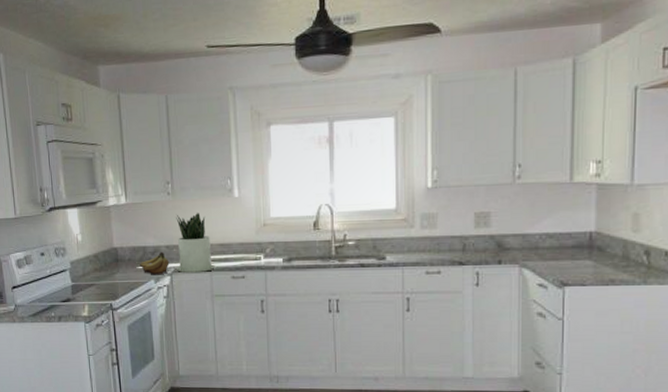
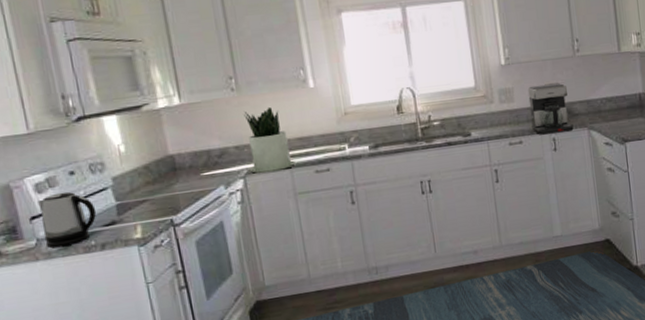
kettle: none [18,269,57,314] -> present [38,191,97,248]
fruit: present [138,251,170,275] -> none [203,153,241,181]
coffee maker: none [453,212,502,268] -> present [527,83,574,136]

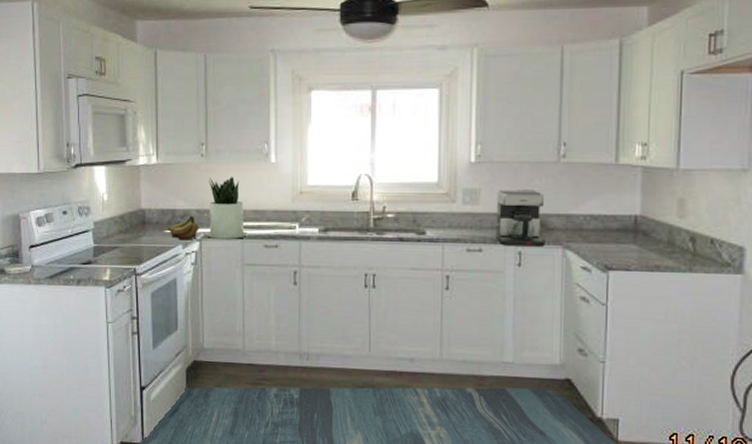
kettle: present [38,191,97,248] -> none [37,228,78,276]
fruit: none [203,153,241,181] -> present [166,215,199,240]

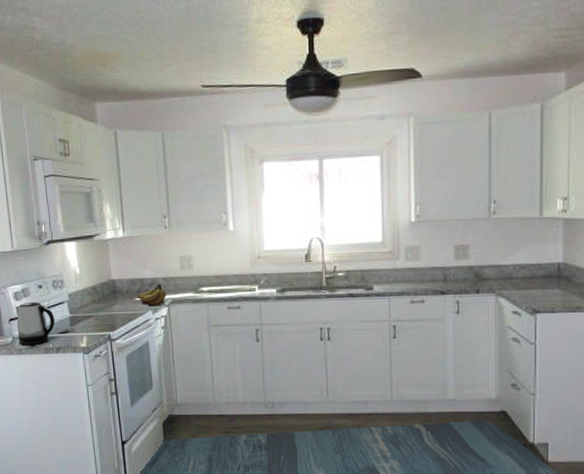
kettle: none [37,228,78,276] -> present [15,301,55,346]
planter: present [206,176,247,240] -> none [173,245,211,305]
coffee maker: present [496,189,546,248] -> none [435,244,480,297]

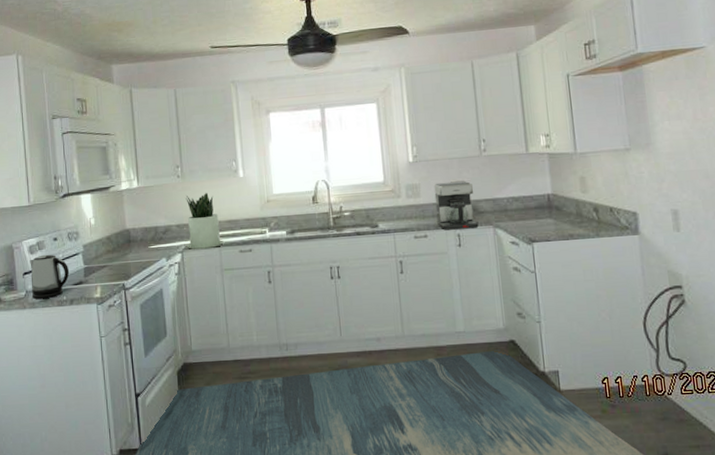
fruit: present [136,283,167,307] -> none [150,230,180,254]
planter: none [173,245,211,305] -> present [186,192,224,250]
coffee maker: none [435,244,480,297] -> present [433,181,479,231]

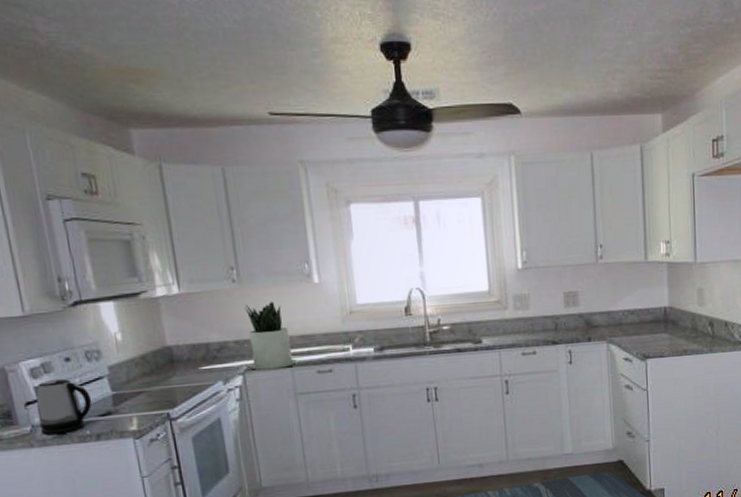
coffee maker: present [433,181,479,231] -> none [544,291,592,347]

